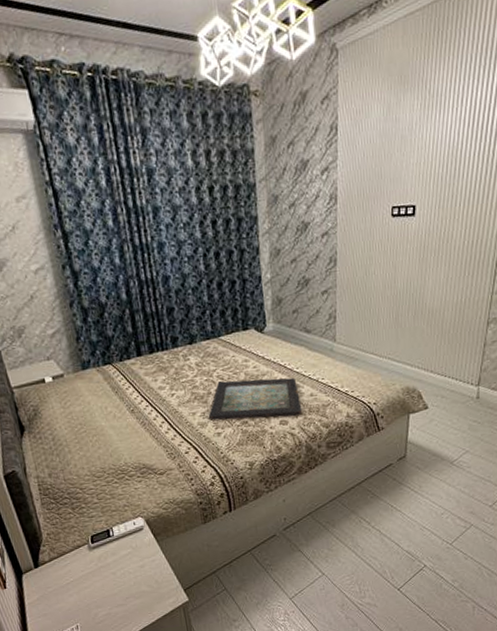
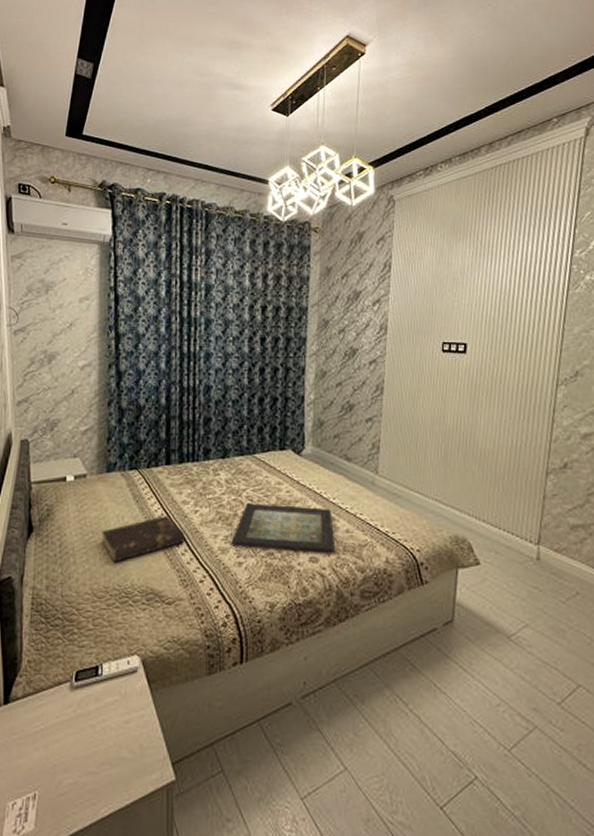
book: none [89,401,167,447] -> present [101,515,186,563]

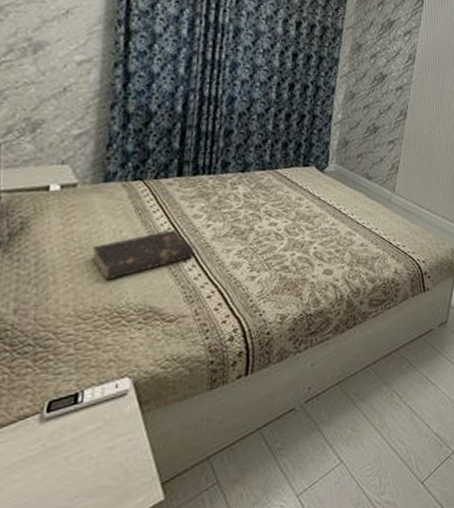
tray: present [232,503,336,553] -> none [246,218,350,265]

